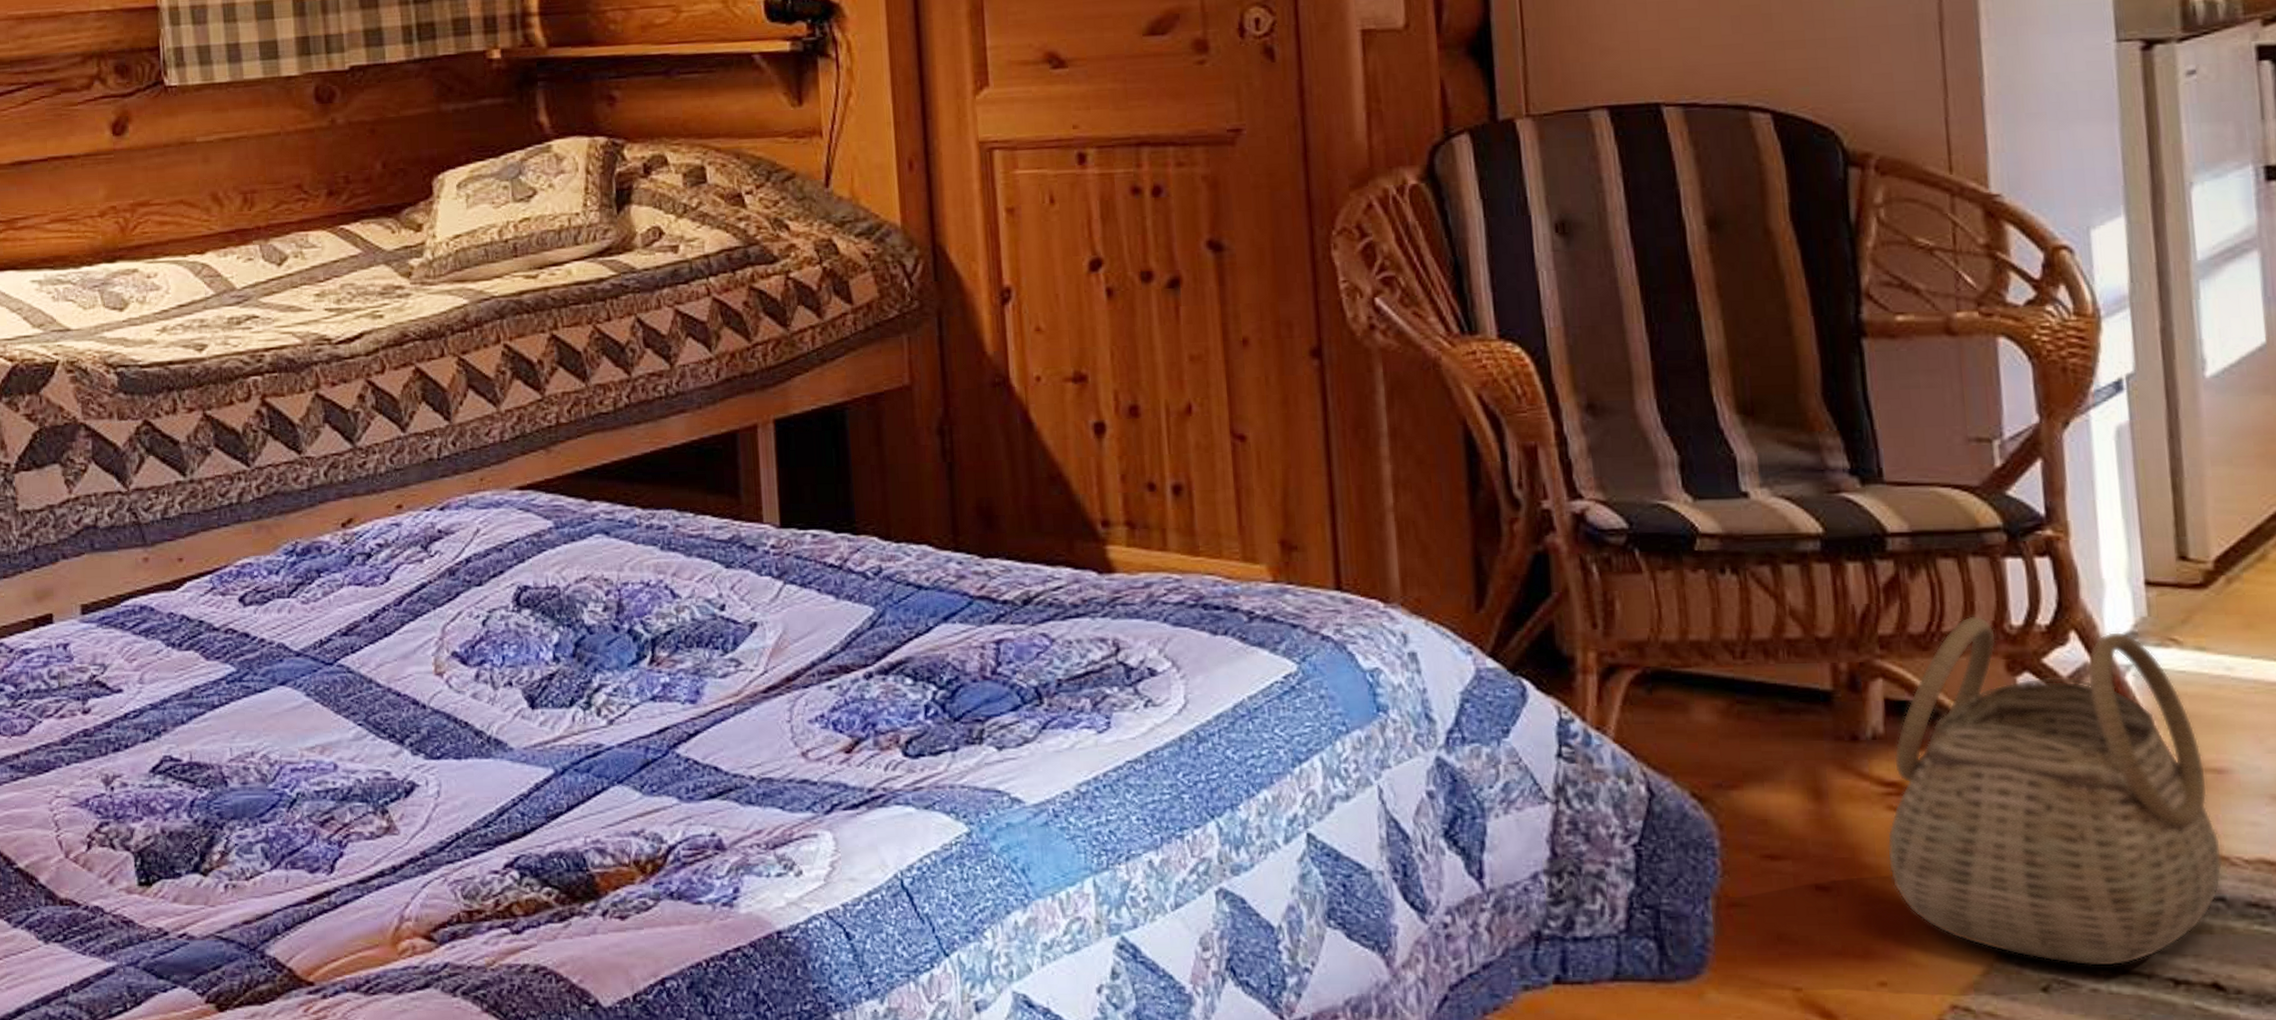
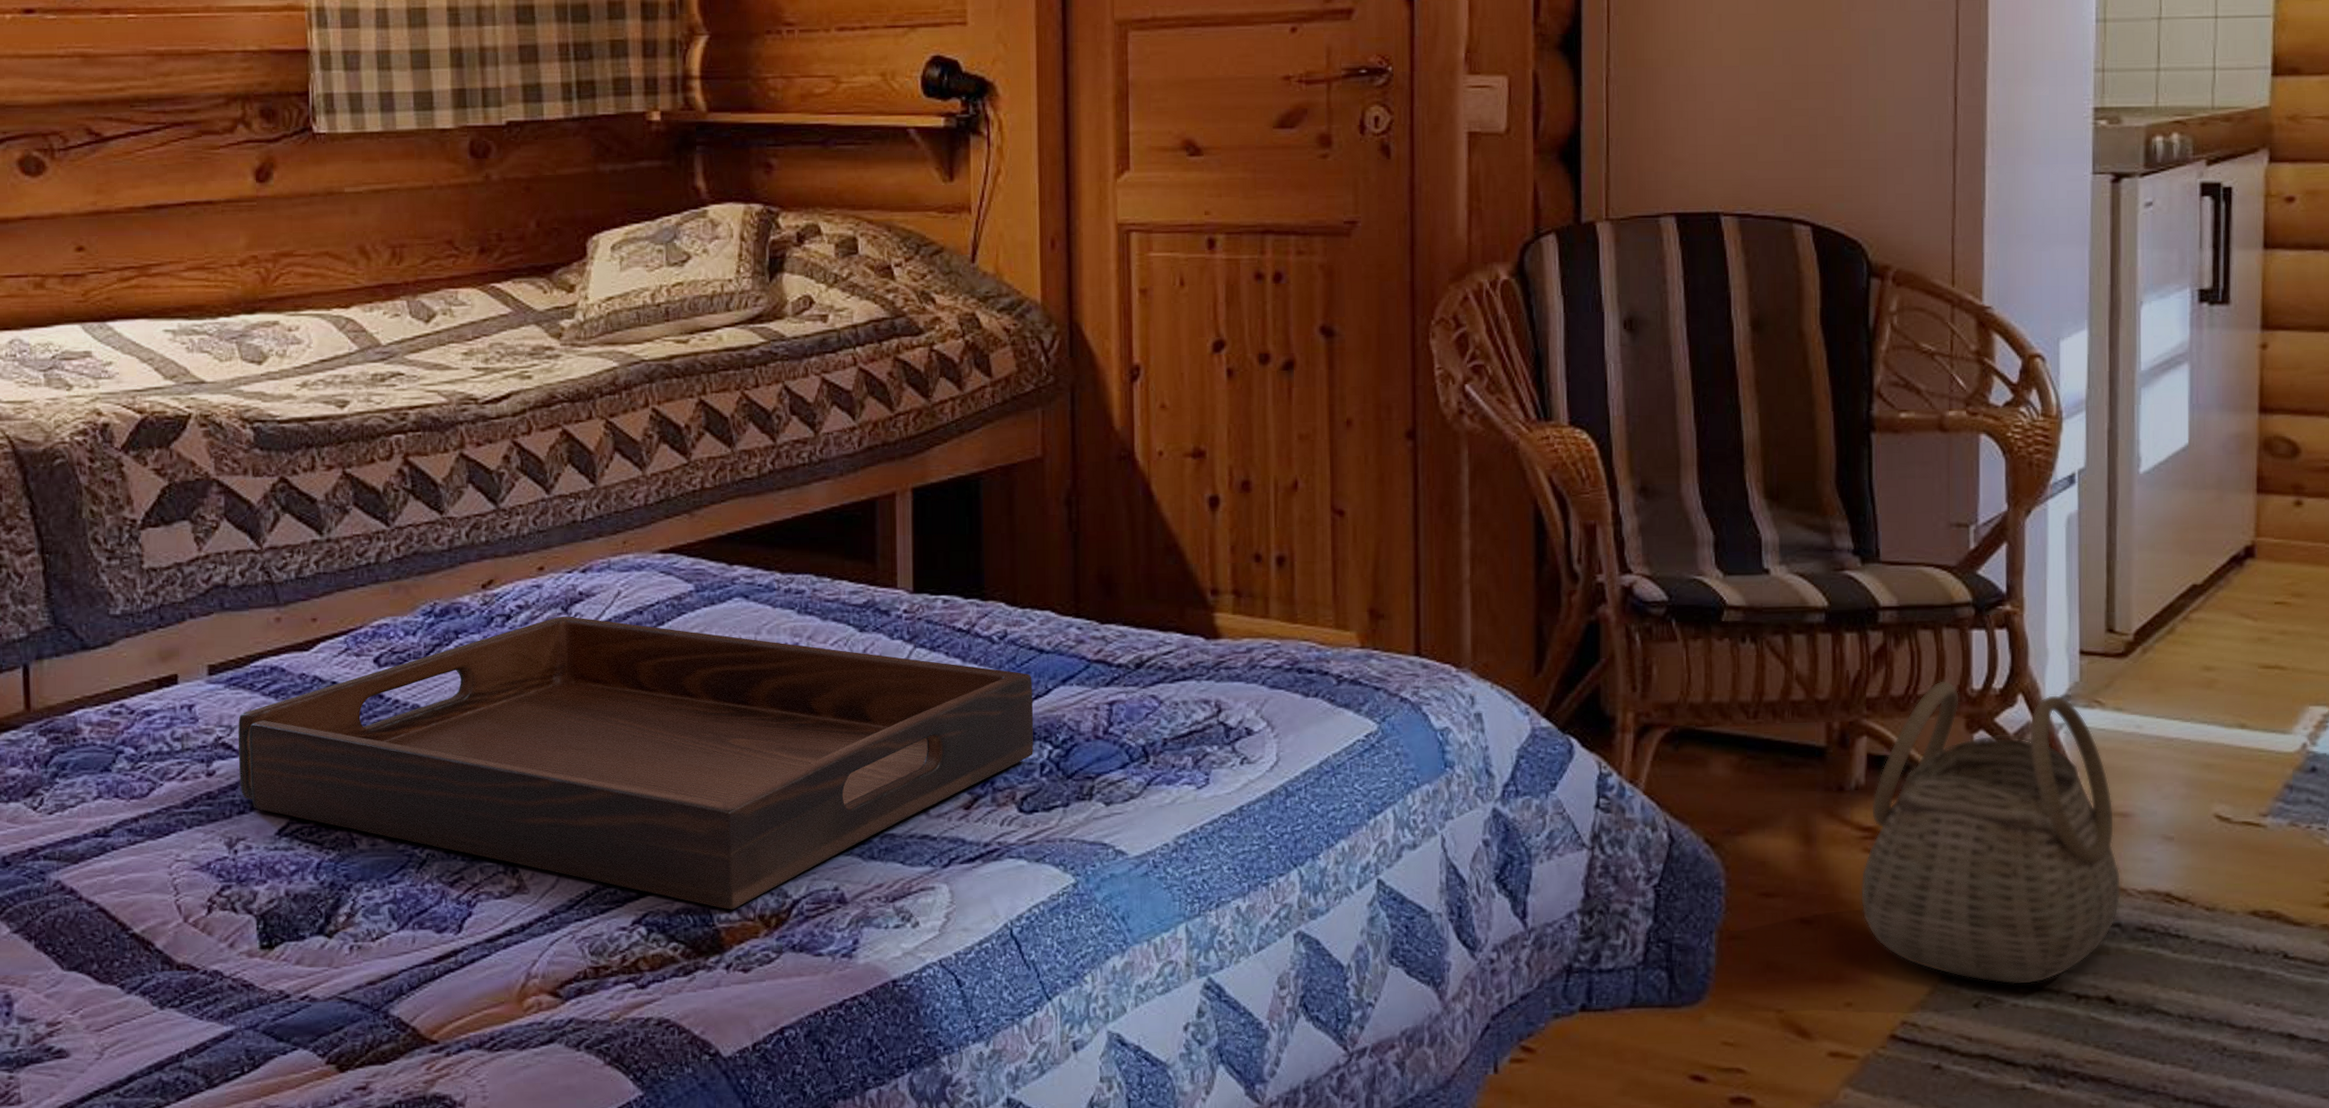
serving tray: none [111,554,916,855] -> present [238,616,1034,910]

